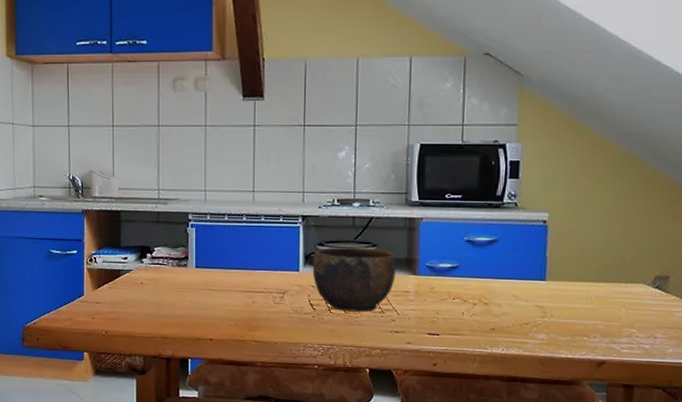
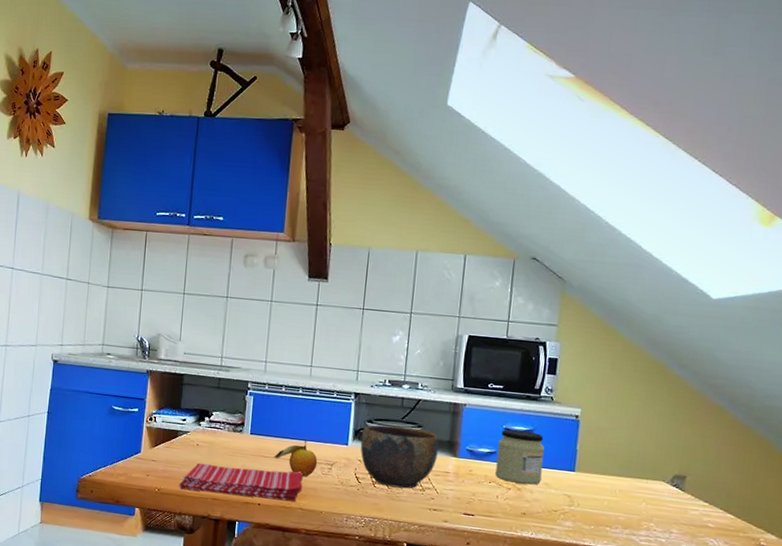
dish towel: none [126,301,255,334] -> present [178,463,303,501]
fruit: none [221,269,269,308] -> present [273,440,318,477]
jar: none [459,240,511,298] -> present [495,429,545,485]

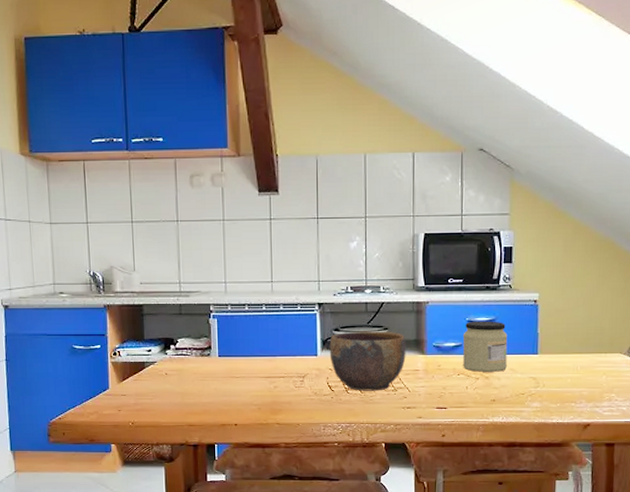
dish towel: present [178,463,303,501] -> none [152,388,278,419]
fruit: present [273,440,318,477] -> none [244,355,289,392]

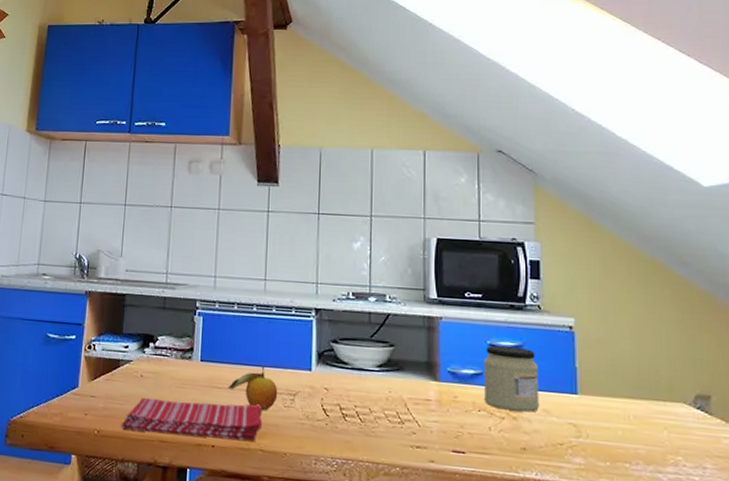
dish towel: none [152,388,278,419] -> present [120,397,263,441]
fruit: none [244,355,289,392] -> present [227,366,278,411]
bowl: present [329,331,406,391] -> none [325,344,416,422]

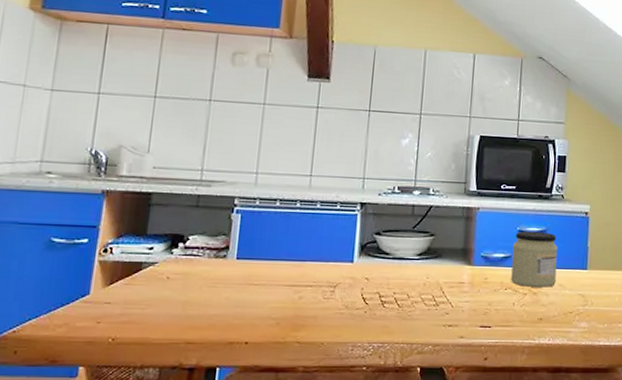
dish towel: present [120,397,263,441] -> none [141,298,301,336]
fruit: present [227,366,278,411] -> none [264,260,319,304]

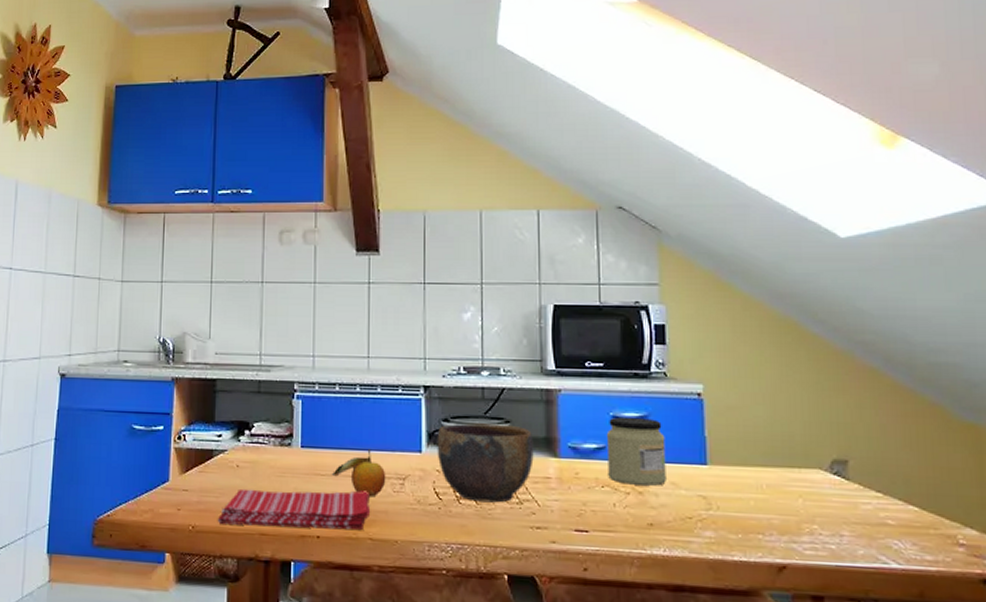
dish towel: none [141,298,301,336] -> present [217,488,371,530]
fruit: none [264,260,319,304] -> present [331,449,386,497]
bowl: none [367,236,453,306] -> present [437,423,534,503]

